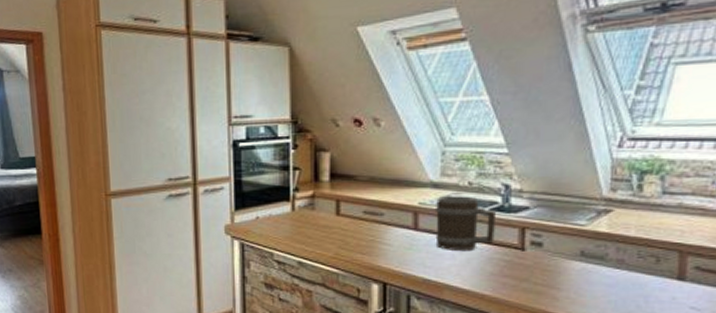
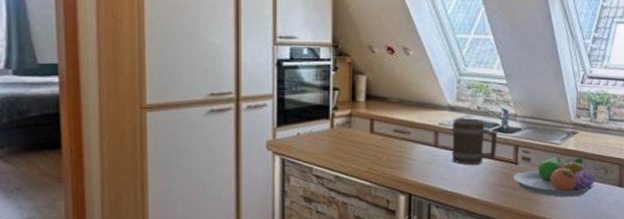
fruit bowl: none [517,240,643,292] -> present [512,156,597,198]

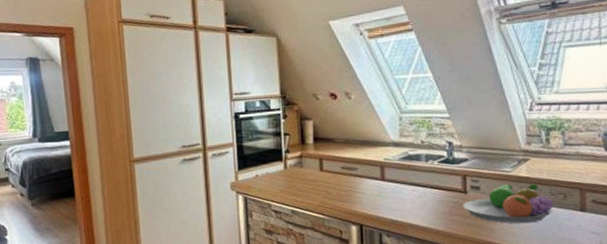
barrel: present [451,118,497,165] -> none [396,152,444,196]

